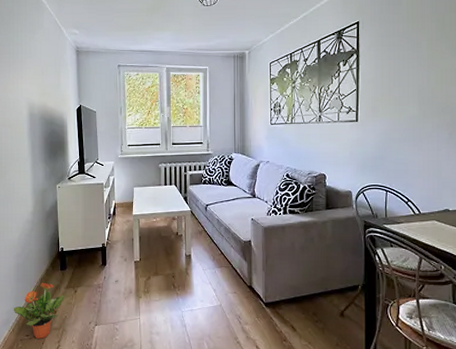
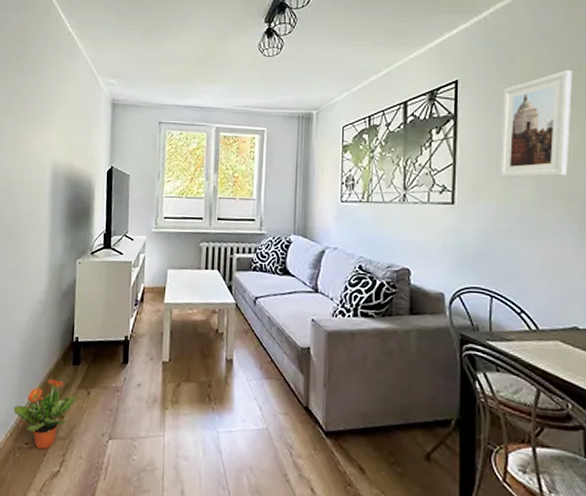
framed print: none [391,10,446,99] -> present [499,69,573,178]

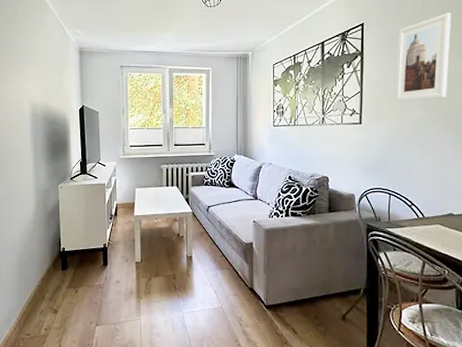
potted plant: present [13,378,75,450] -> none [14,282,66,338]

